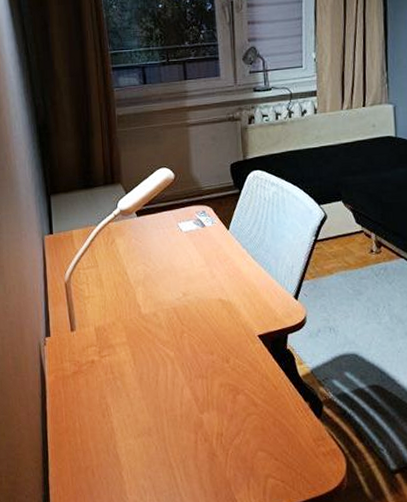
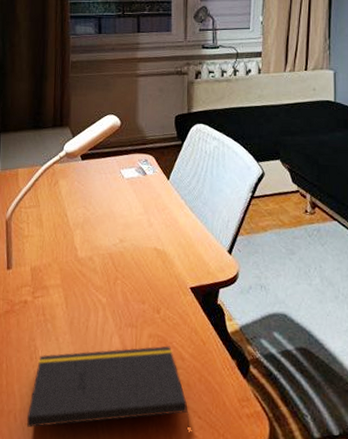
notepad: none [104,393,267,481] -> present [26,346,190,428]

